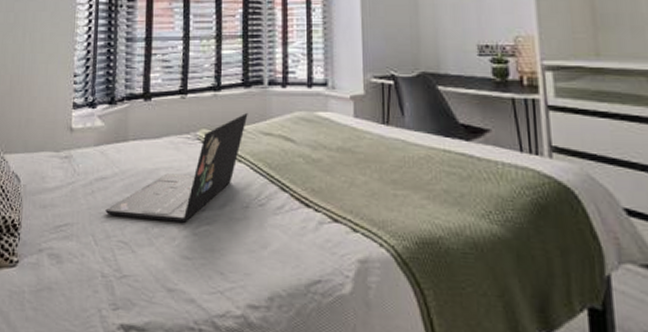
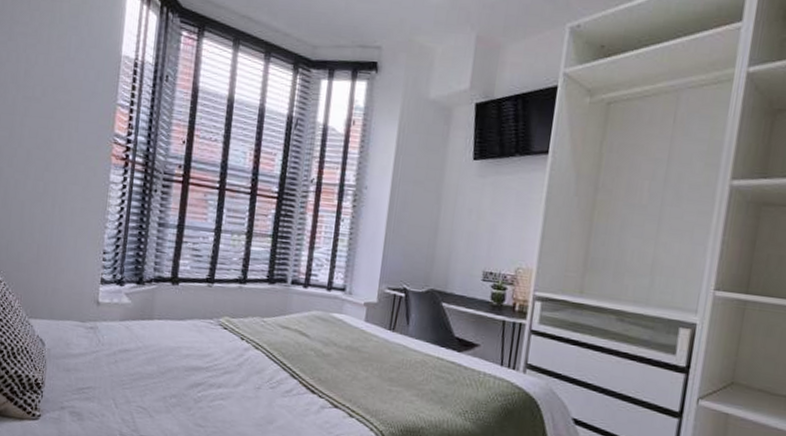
laptop: present [105,112,248,223] -> none [127,306,270,396]

